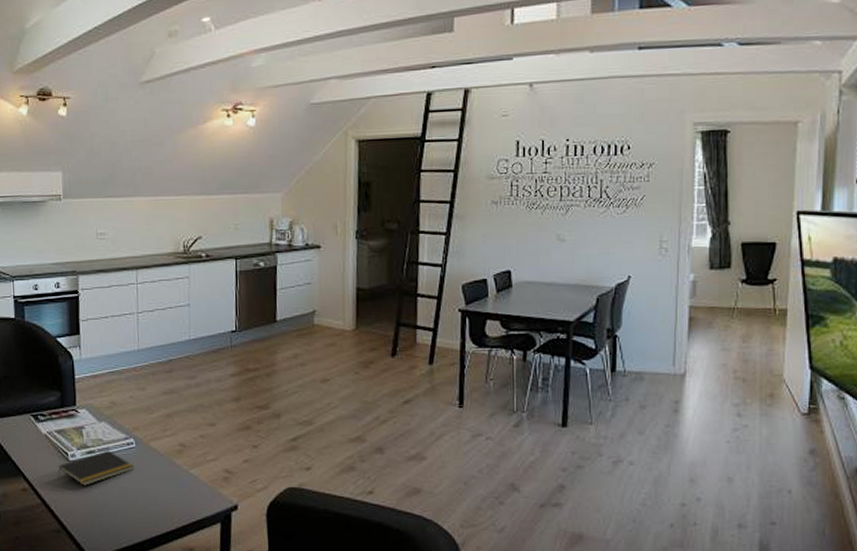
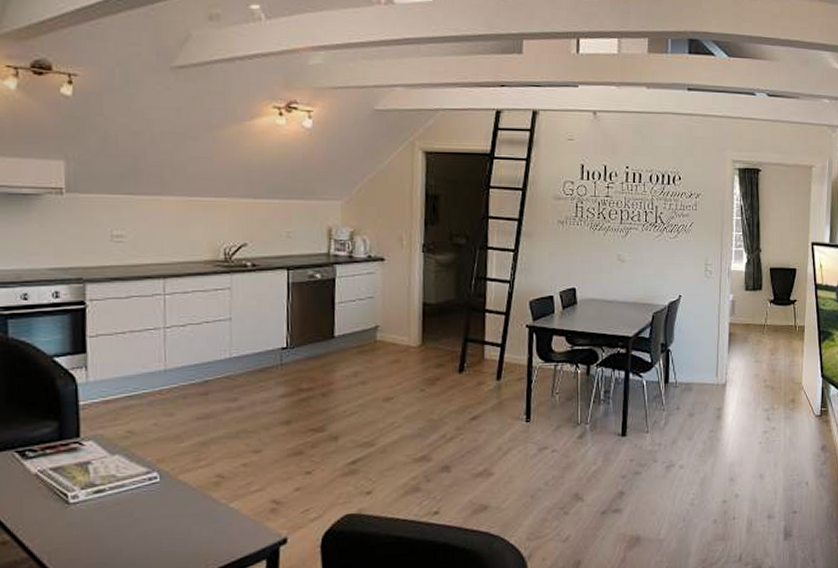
notepad: present [57,450,134,486] -> none [52,487,157,532]

